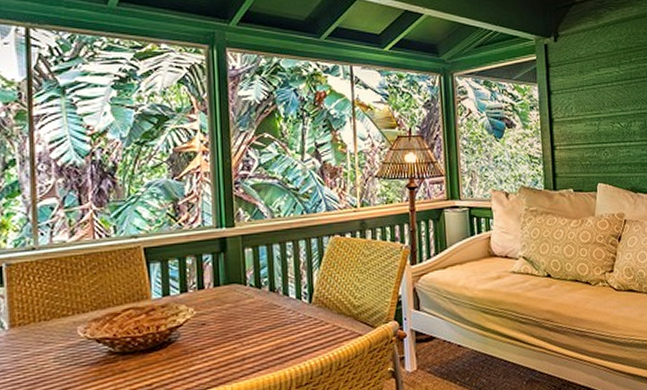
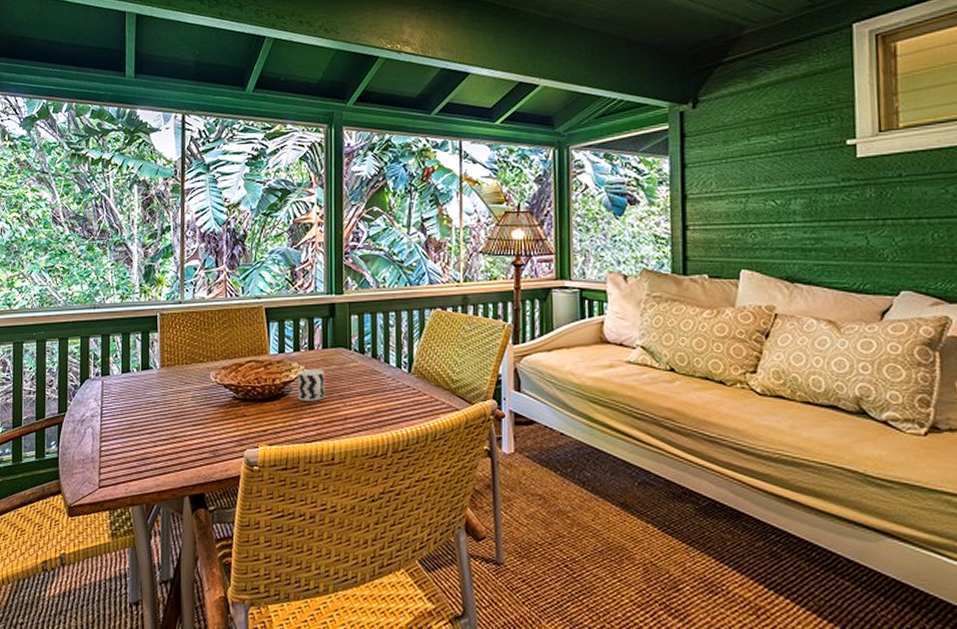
cup: none [186,309,219,346] -> present [297,368,325,401]

